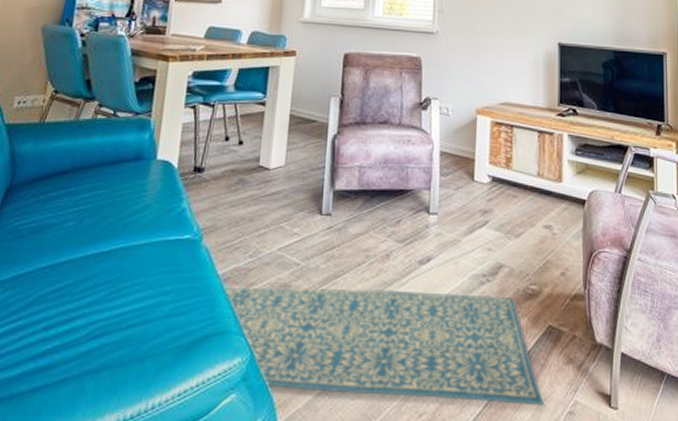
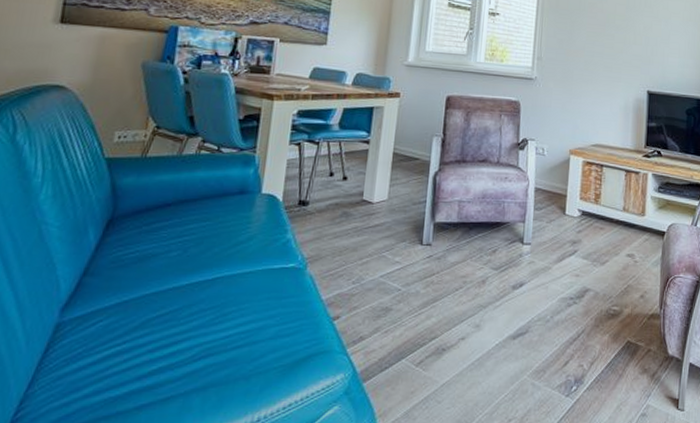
rug: present [225,288,544,406] -> none [329,312,620,410]

